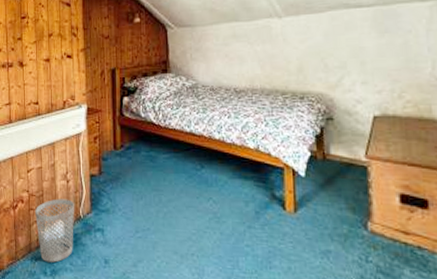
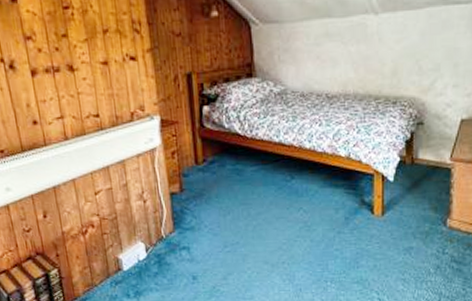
wastebasket: present [35,199,74,263] -> none [109,220,157,284]

